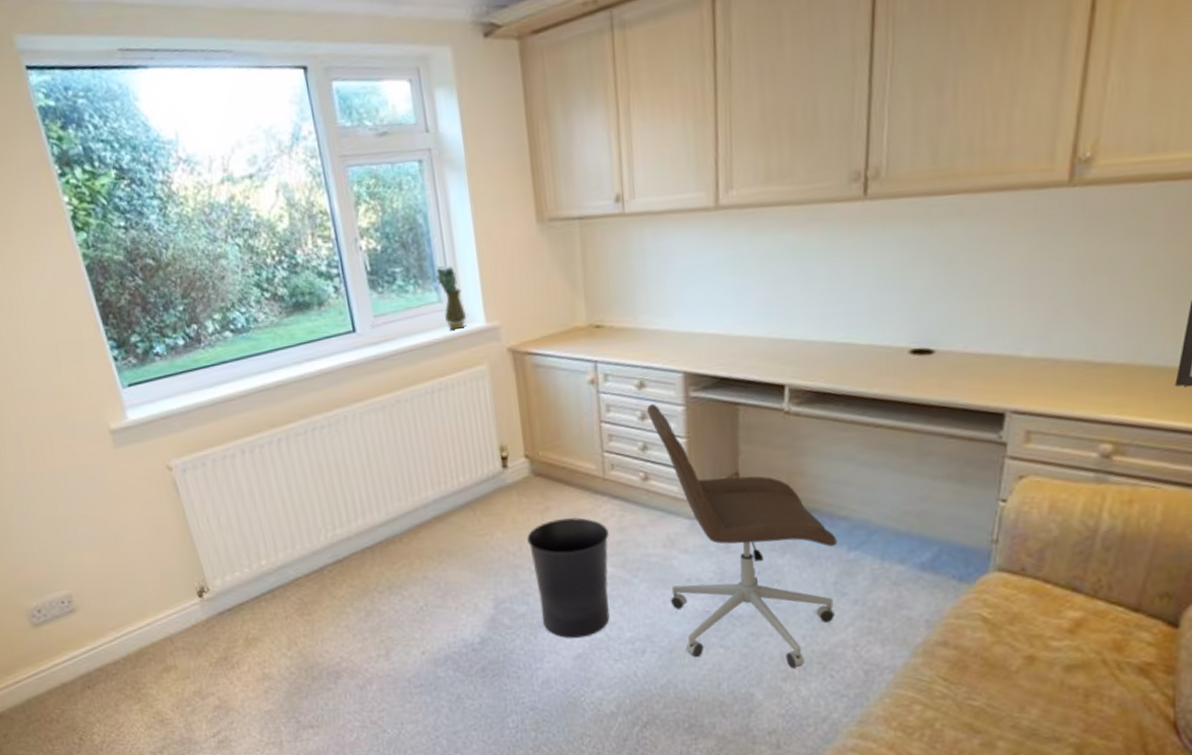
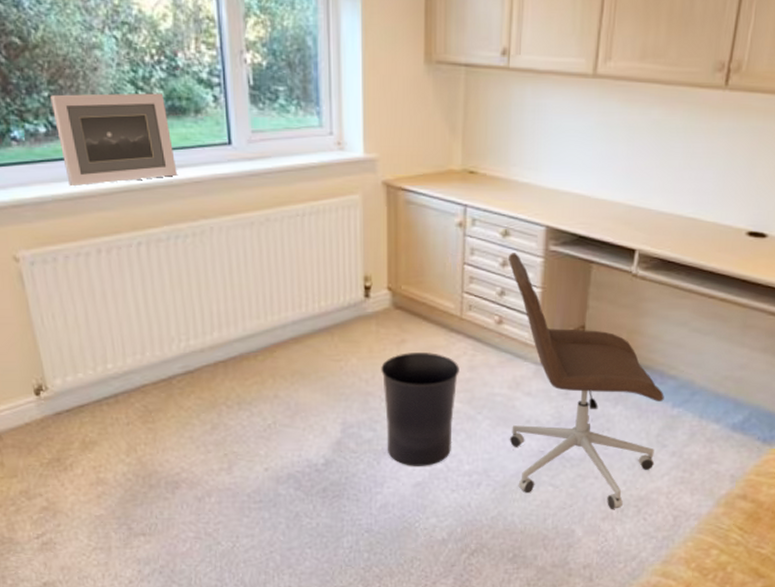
picture frame: none [185,291,308,393] -> present [50,93,177,187]
vase: present [435,265,467,331] -> none [318,90,346,157]

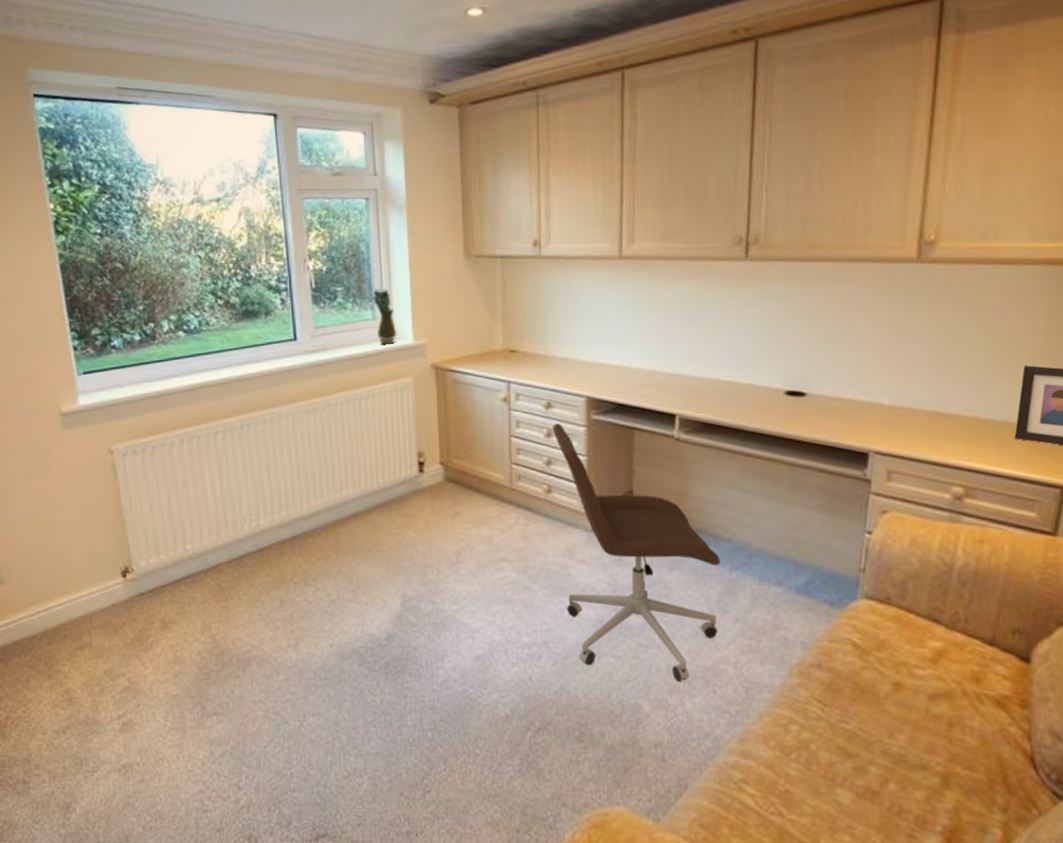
picture frame: present [50,93,177,187] -> none [145,300,250,386]
vase: none [318,90,346,157] -> present [372,288,397,346]
waste bin: present [381,353,459,466] -> none [437,523,513,639]

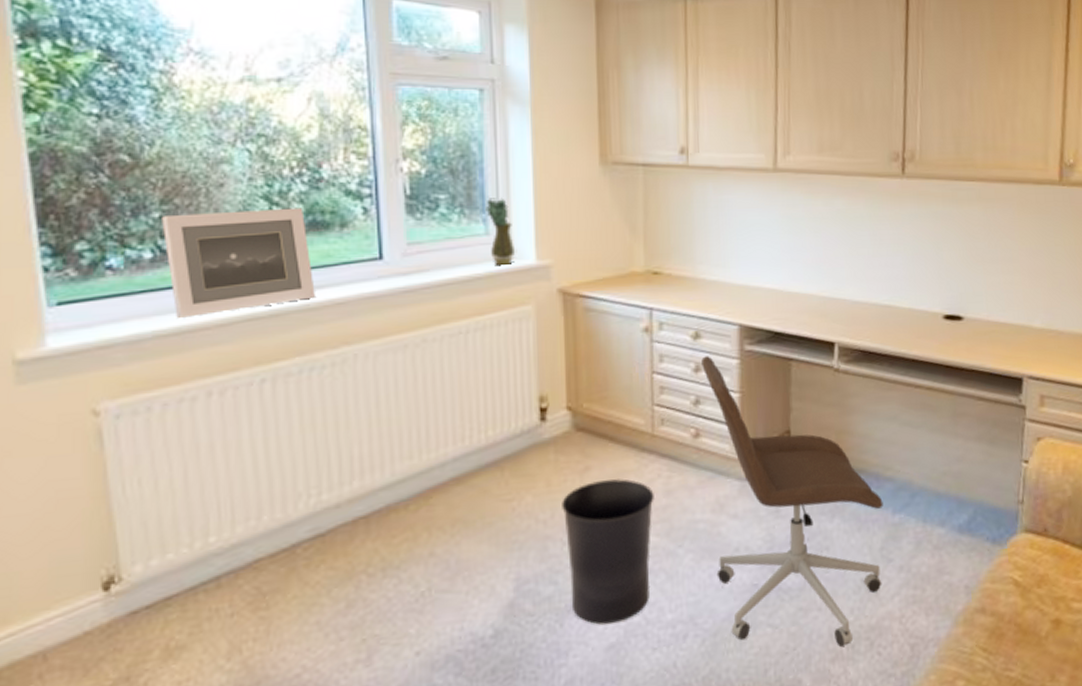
picture frame: none [145,300,250,386] -> present [162,207,315,320]
waste bin: none [437,523,513,639] -> present [562,479,654,624]

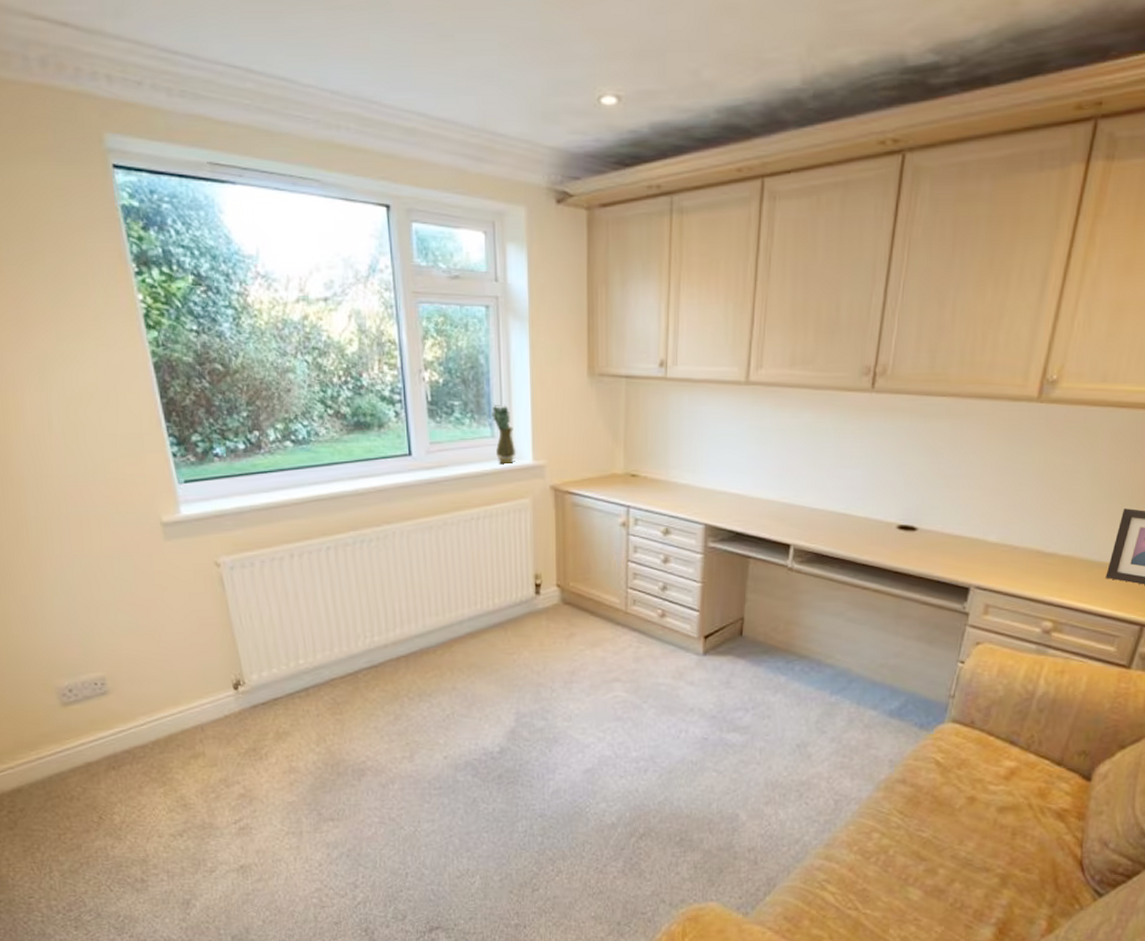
picture frame: present [162,207,315,320] -> none [249,410,362,498]
waste bin: present [562,479,654,624] -> none [551,645,625,753]
office chair: present [701,356,883,647] -> none [670,550,822,794]

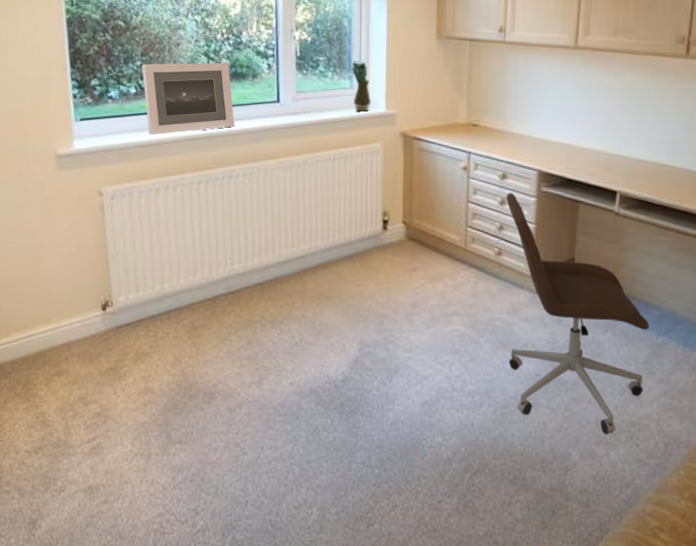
picture frame: none [249,410,362,498] -> present [142,62,235,135]
office chair: none [670,550,822,794] -> present [506,193,649,434]

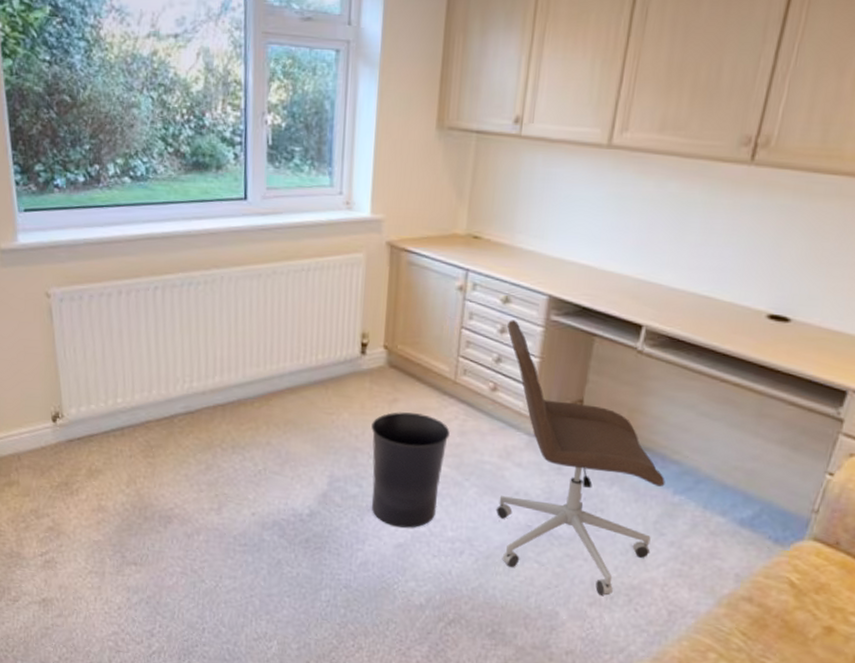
picture frame: present [142,62,235,135] -> none [91,147,195,232]
vase: present [350,60,371,113] -> none [331,152,354,216]
waste bin: none [395,279,464,385] -> present [371,412,450,528]

